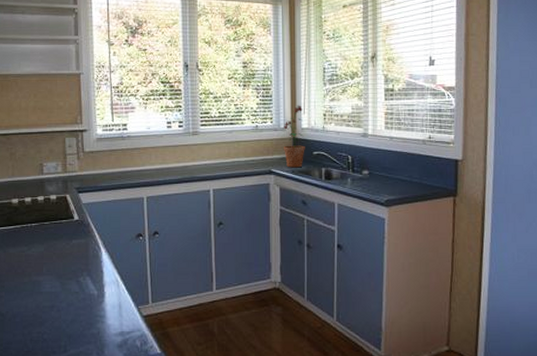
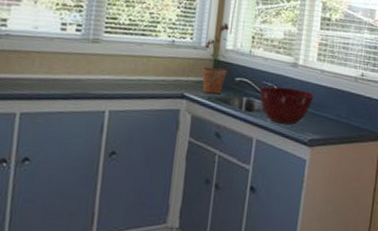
mixing bowl: none [335,156,387,188] -> present [259,86,315,125]

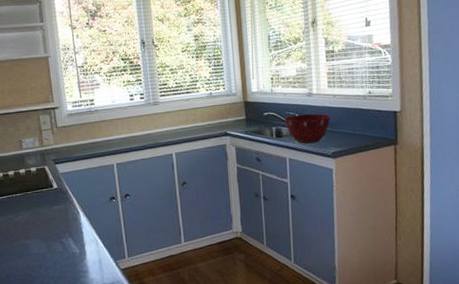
potted plant: present [202,22,229,95] -> none [234,71,256,129]

